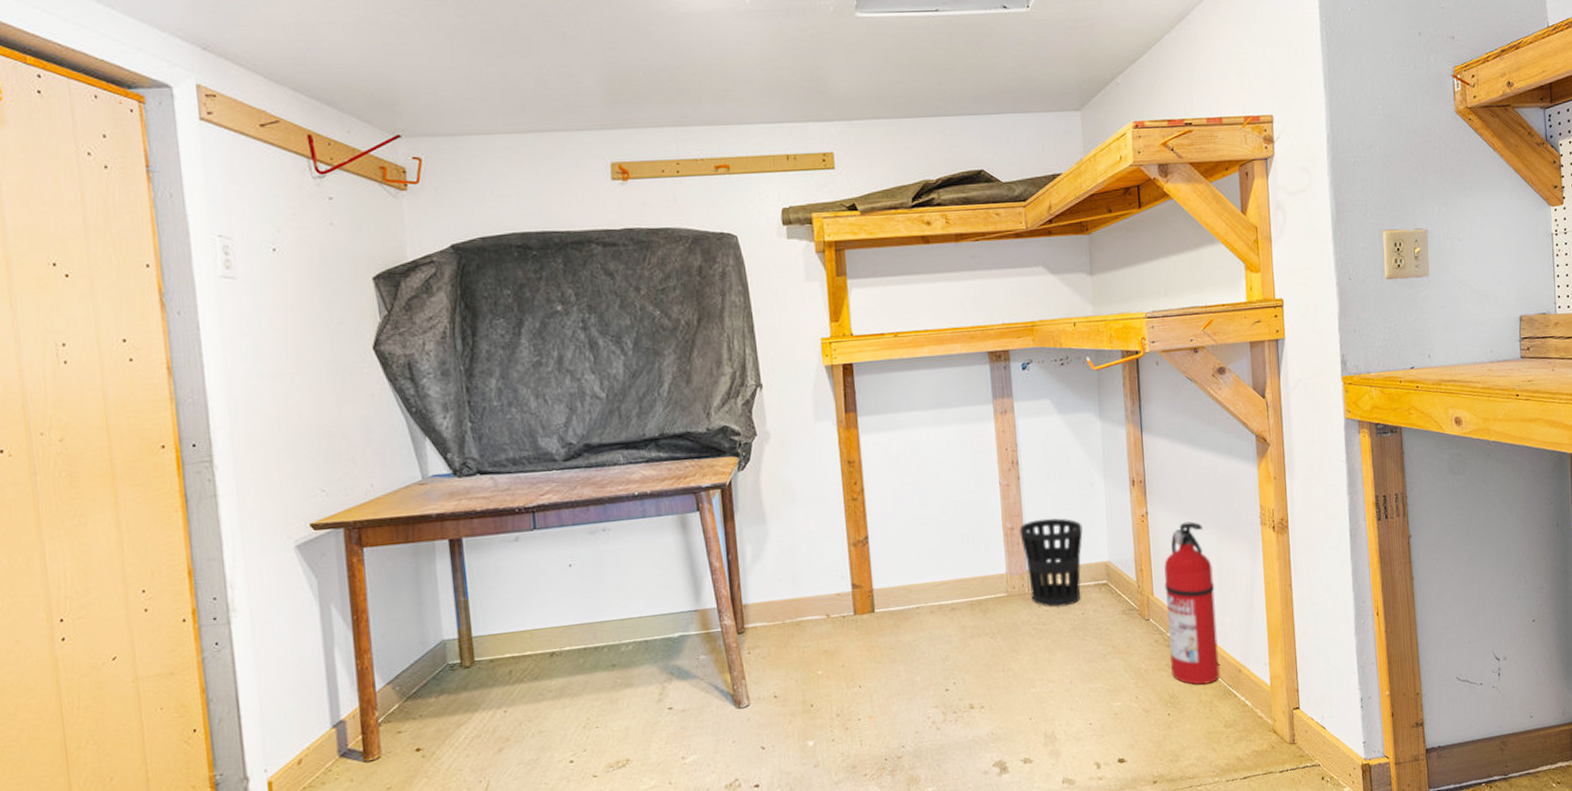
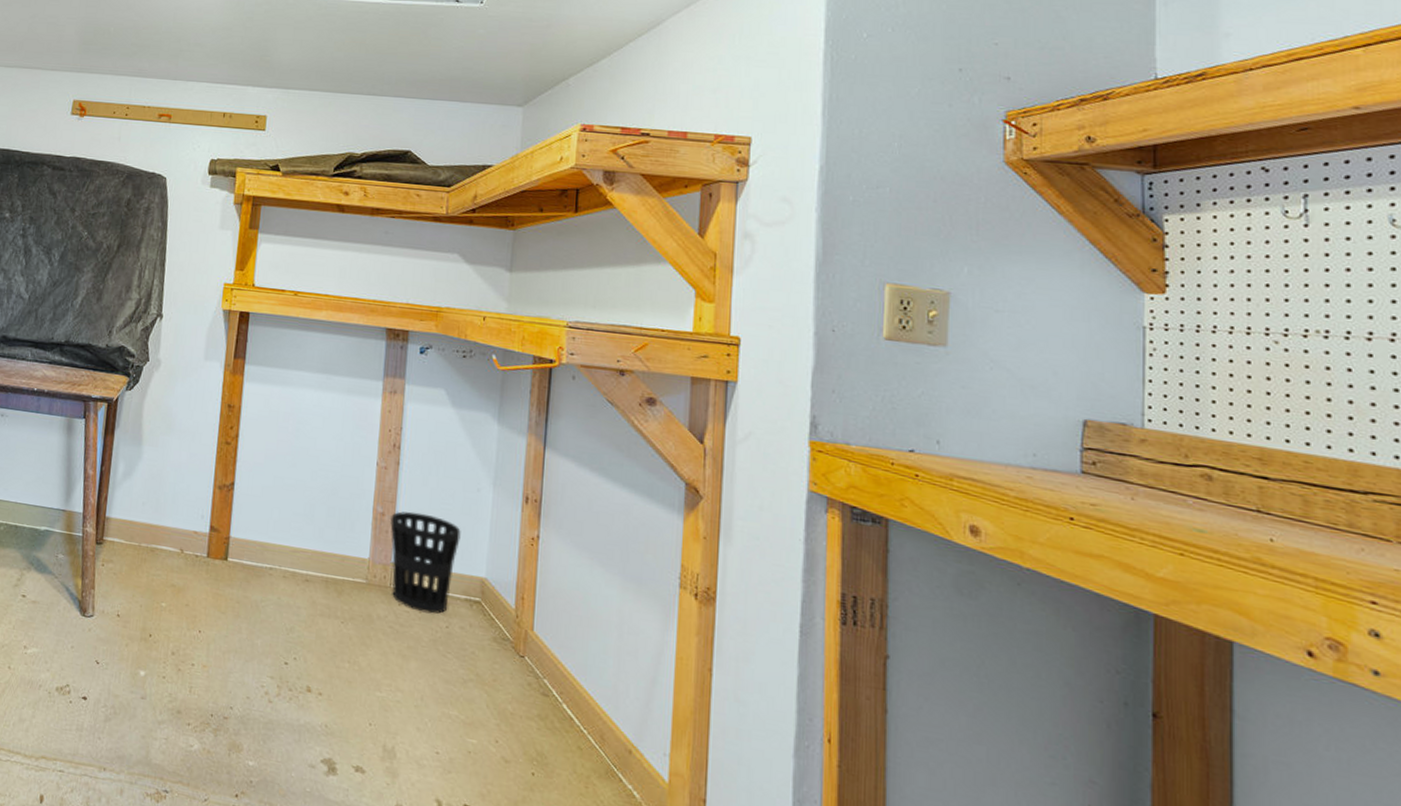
fire extinguisher: present [1164,521,1220,686] -> none [543,559,611,755]

